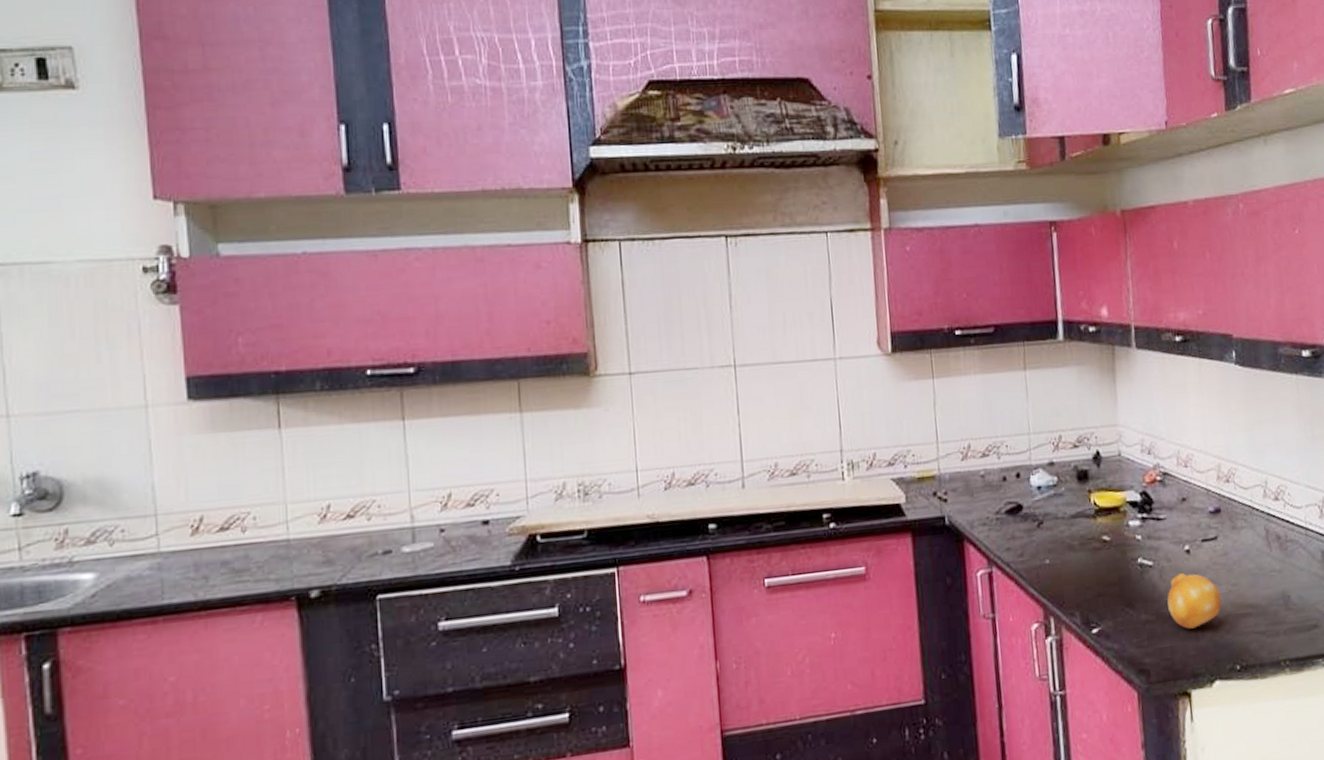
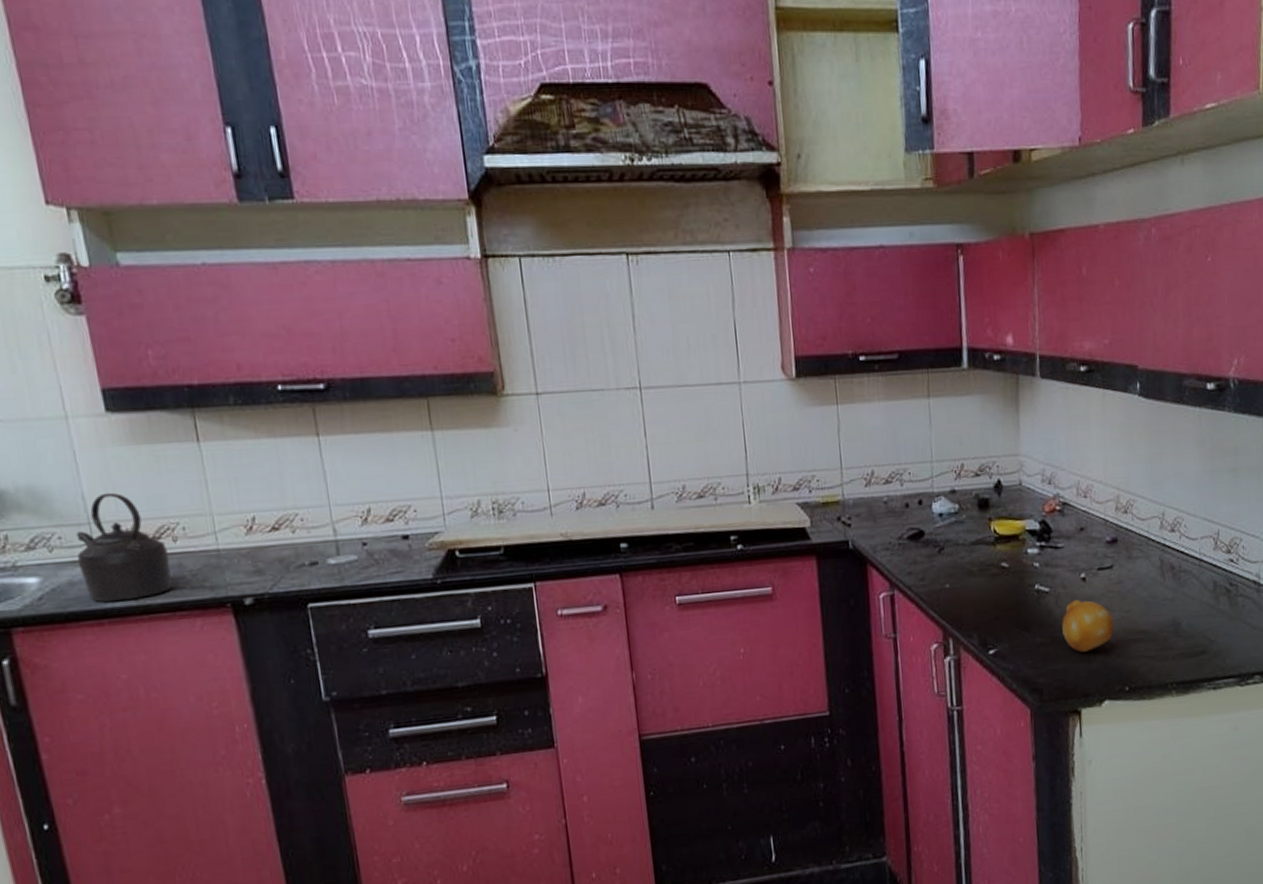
kettle: none [138,482,236,598] -> present [76,492,172,602]

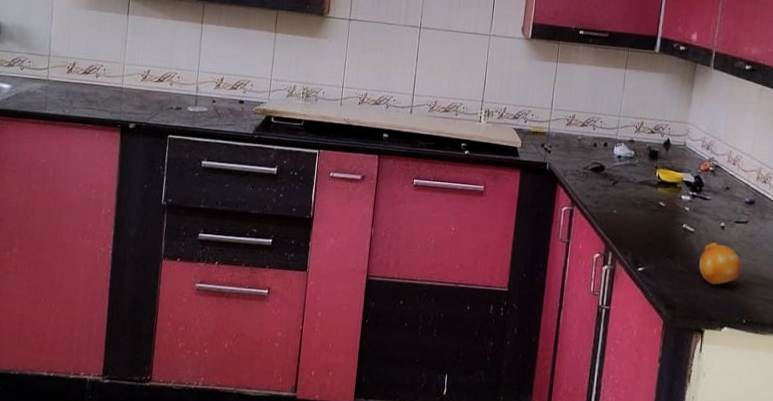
kettle: present [76,492,172,602] -> none [35,37,91,111]

